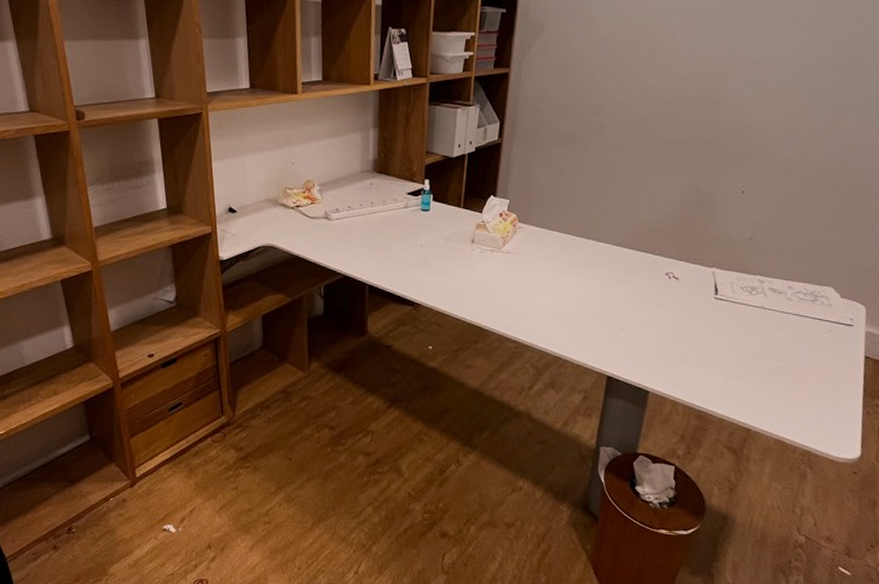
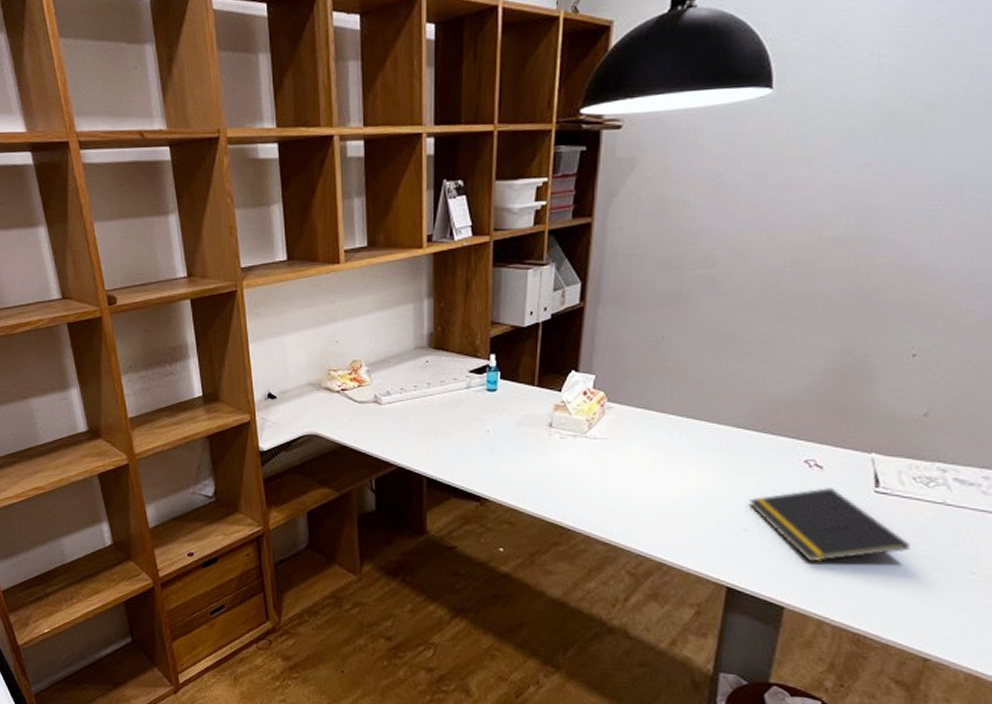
notepad: none [625,295,739,355] -> present [749,488,910,563]

